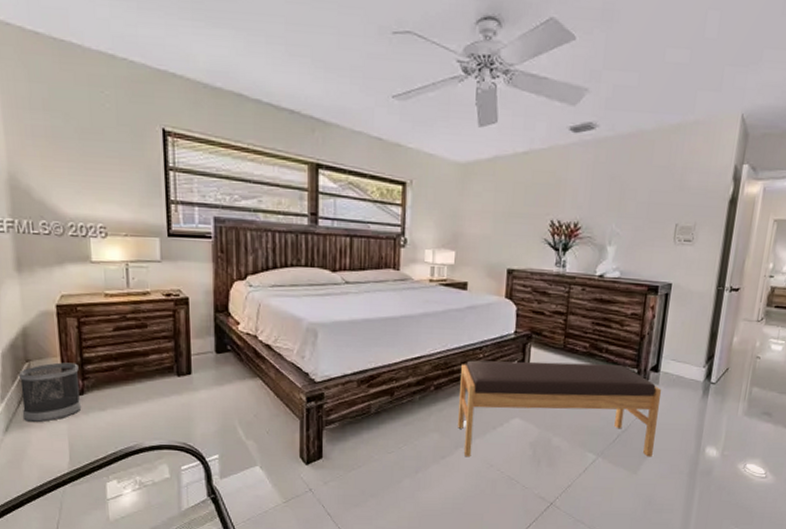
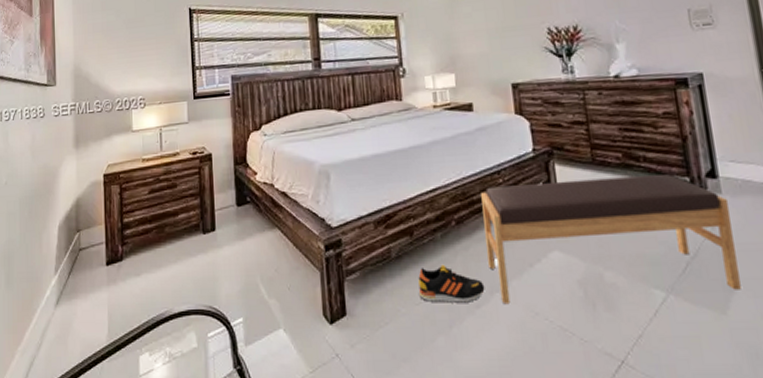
wastebasket: present [19,362,82,423] -> none [71,229,120,294]
shoe: none [391,422,452,454] -> present [418,264,485,303]

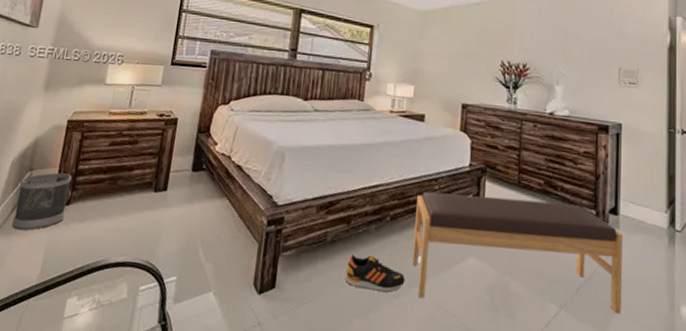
wastebasket: none [71,229,120,294] -> present [12,172,72,231]

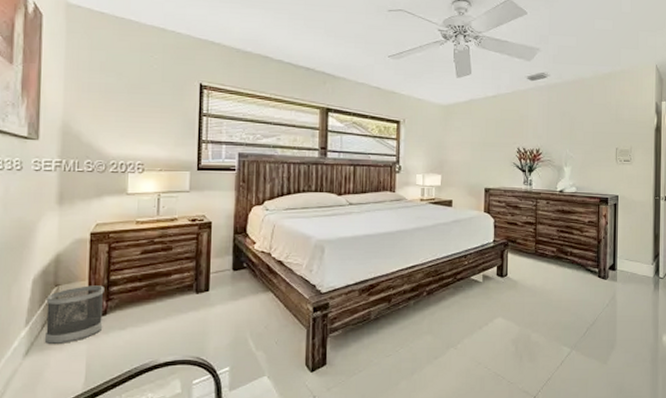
shoe: present [345,254,405,292] -> none [389,325,443,355]
bench: present [412,191,624,314] -> none [448,266,620,357]

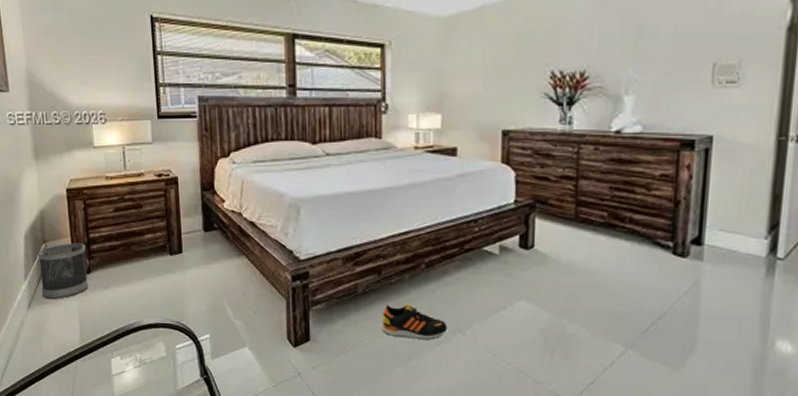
shoe: none [389,325,443,355] -> present [381,303,447,340]

